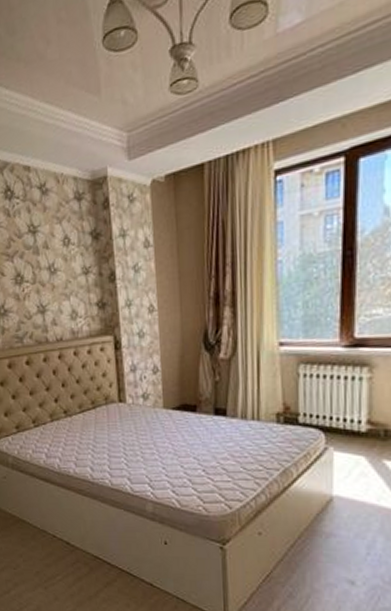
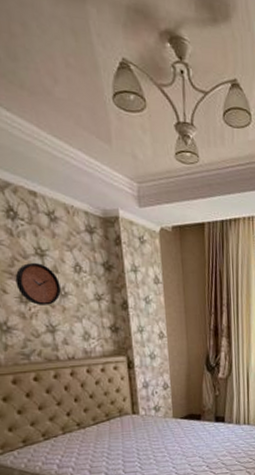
clock: none [11,241,51,285] -> present [15,263,61,305]

